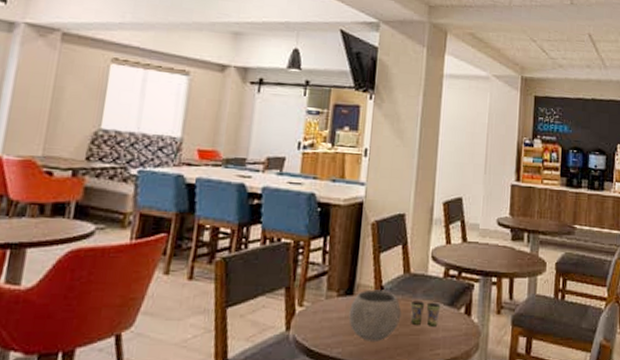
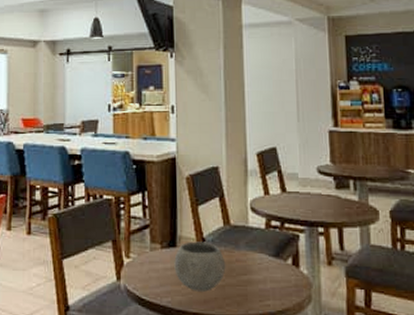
cup: present [410,300,441,326] -> none [234,252,266,277]

